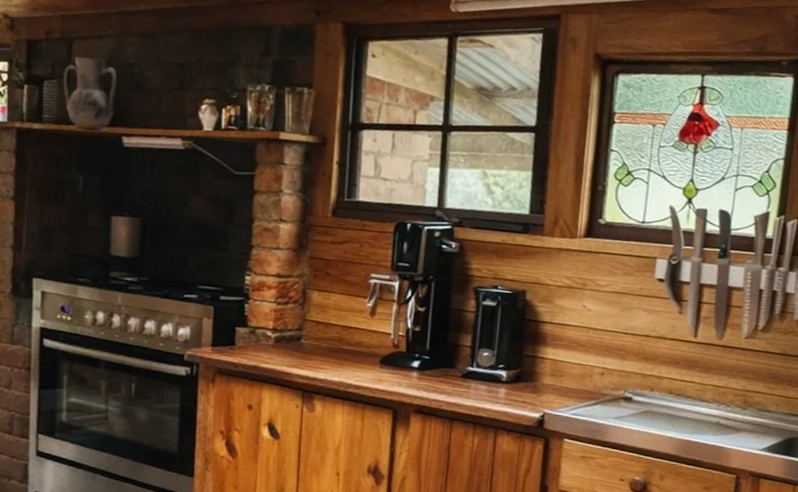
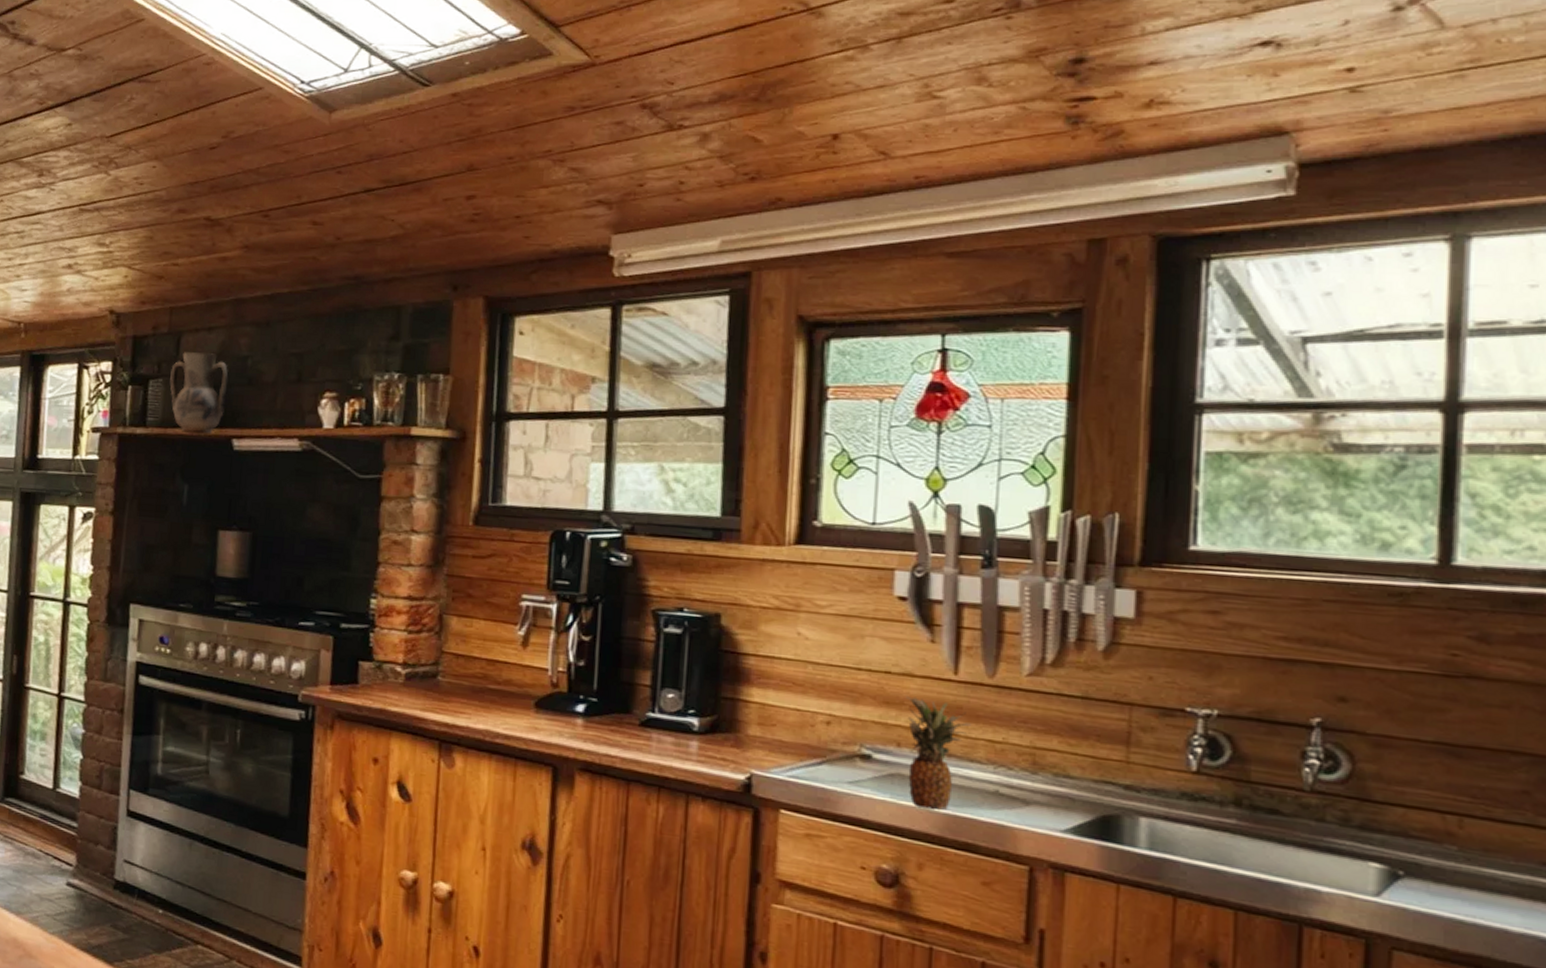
fruit: none [657,353,704,437] -> present [906,696,972,811]

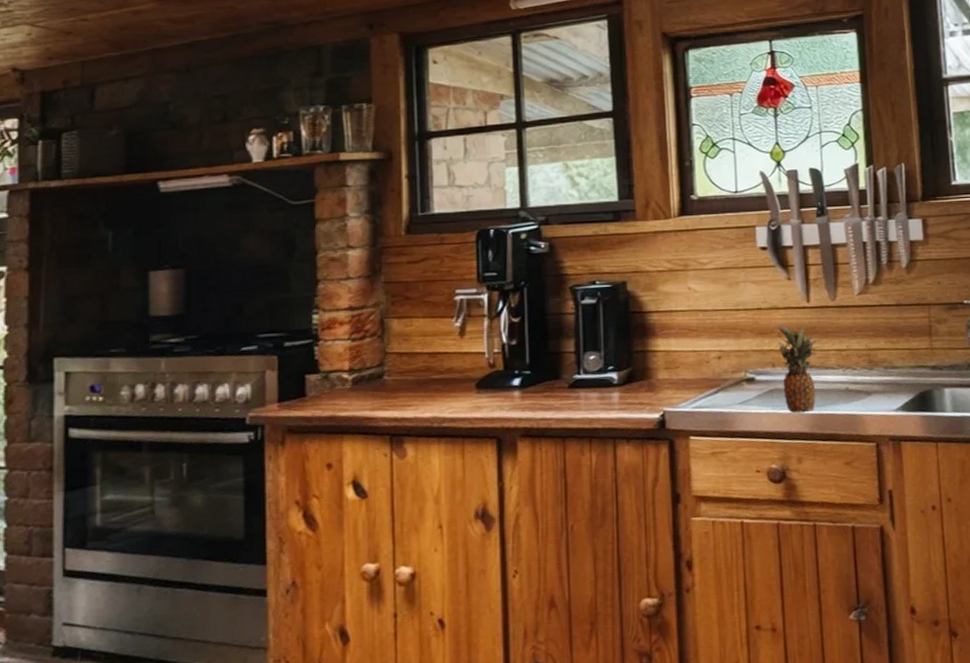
ceramic jug: present [170,352,229,435] -> none [85,102,150,182]

